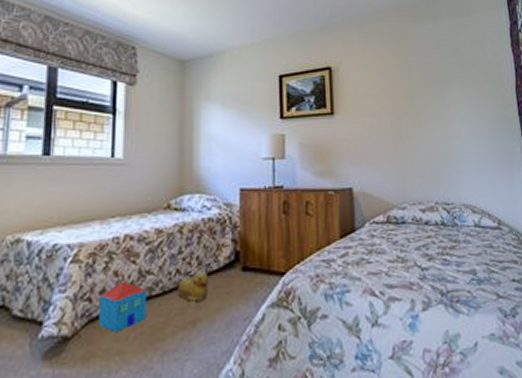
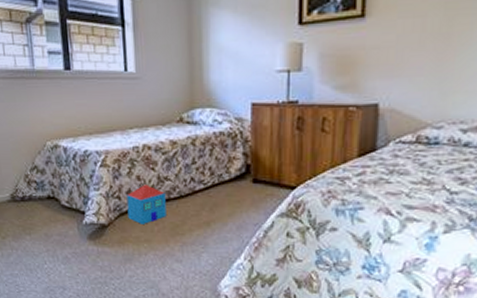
rubber duck: present [178,271,209,302] -> none [193,180,221,206]

